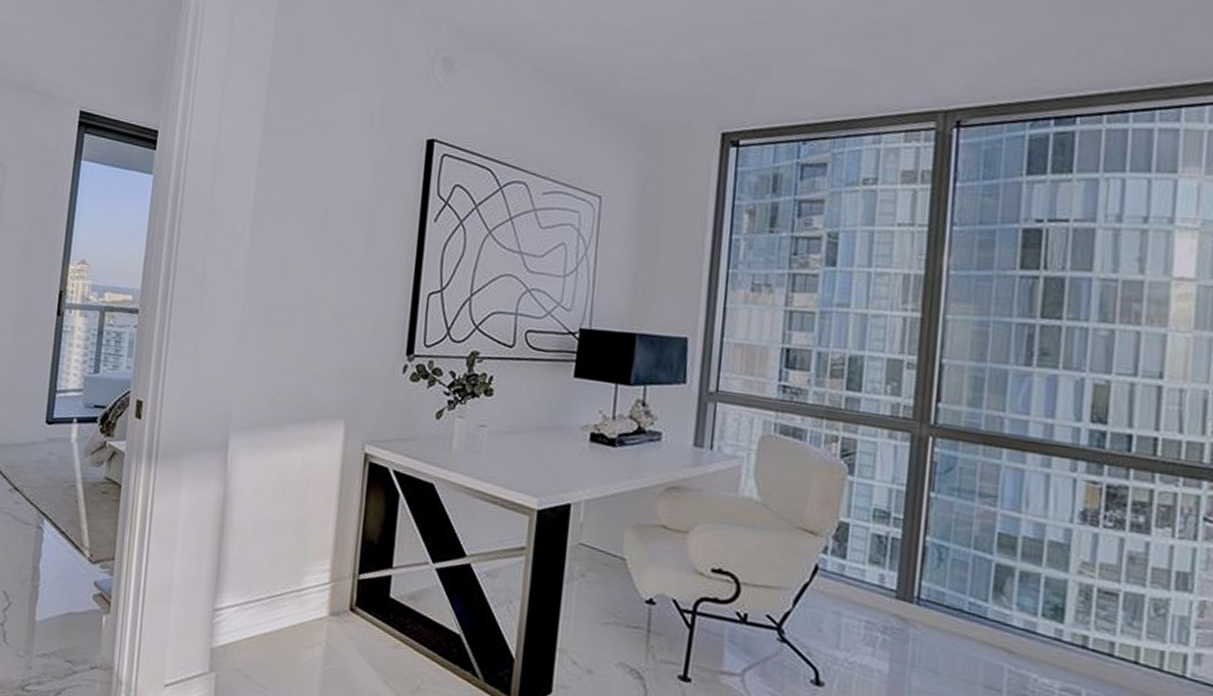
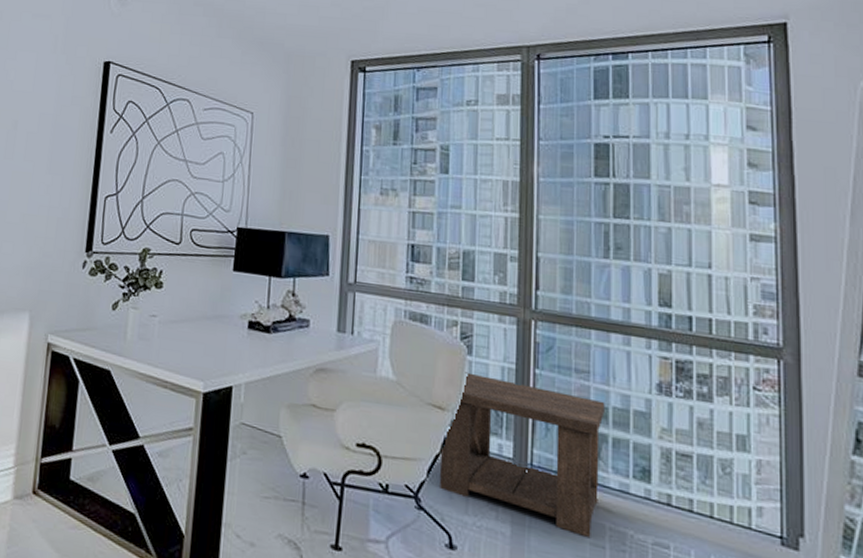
side table: none [807,493,1014,681] -> present [439,372,605,539]

